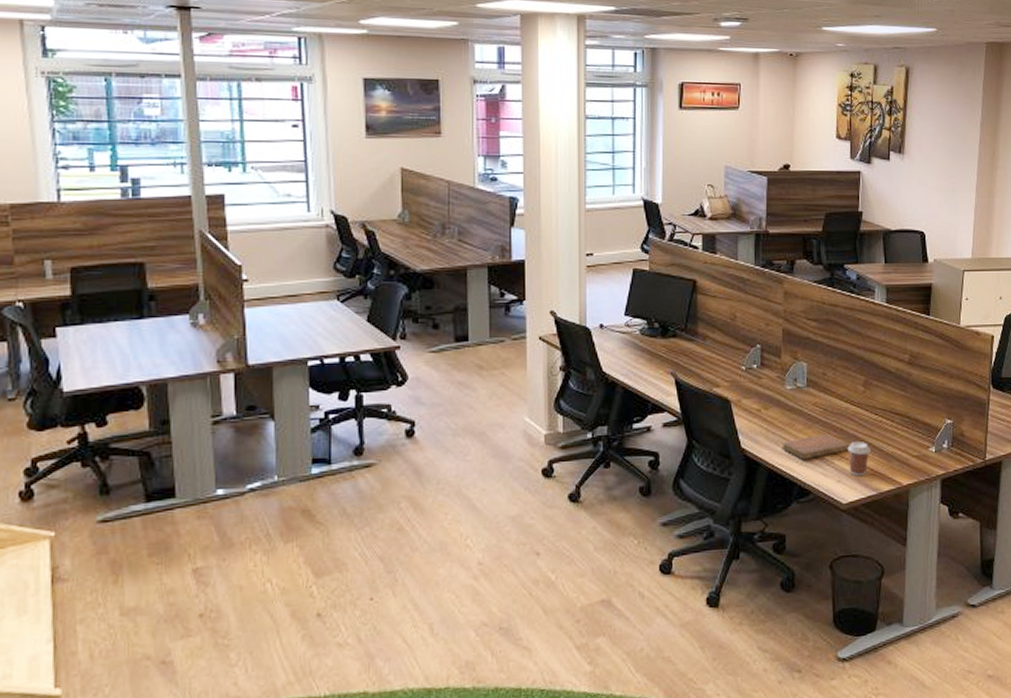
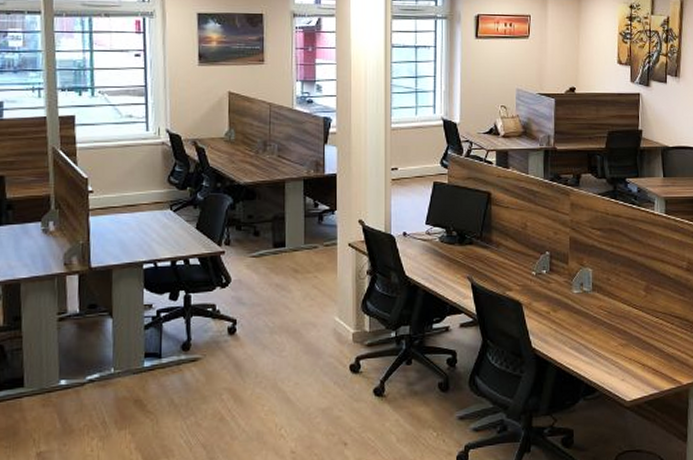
notebook: present [781,433,850,460] -> none [569,335,633,360]
coffee cup: present [847,442,870,477] -> none [630,343,652,376]

